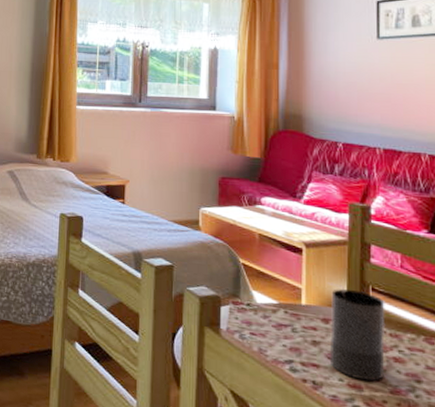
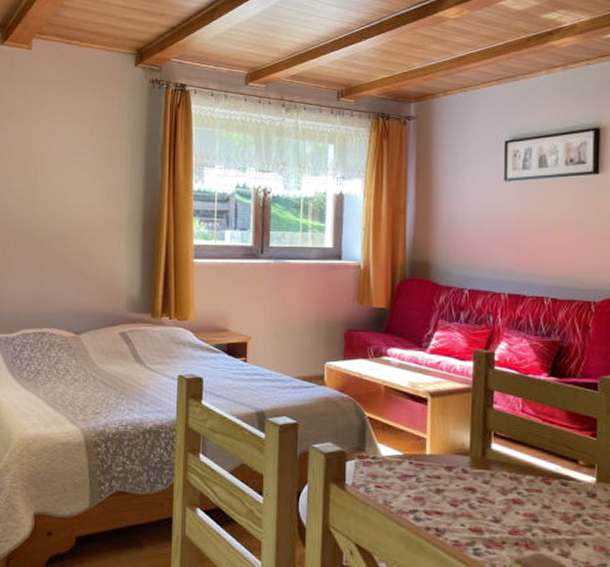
candle: present [327,282,386,382] -> none [451,431,506,524]

